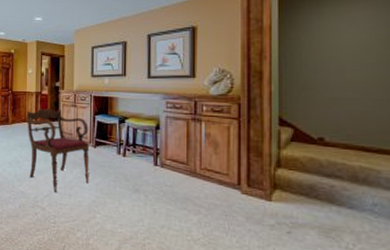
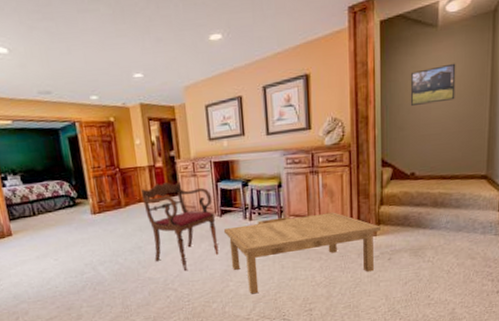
coffee table: none [96,158,279,242] -> present [223,212,382,294]
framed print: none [316,25,380,67] -> present [410,63,456,107]

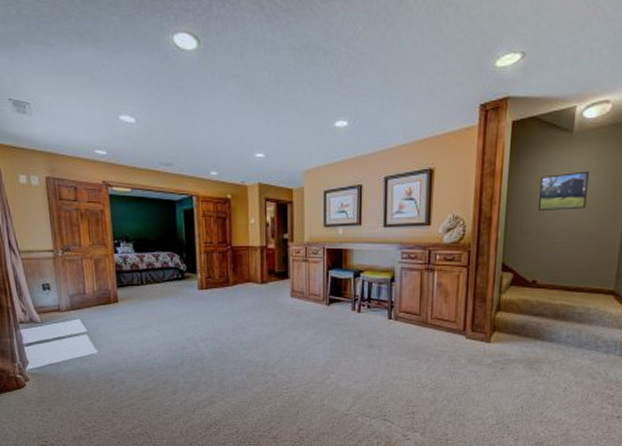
armchair: present [140,181,219,271] -> none [250,265,323,357]
coffee table: present [223,212,382,294] -> none [330,313,497,389]

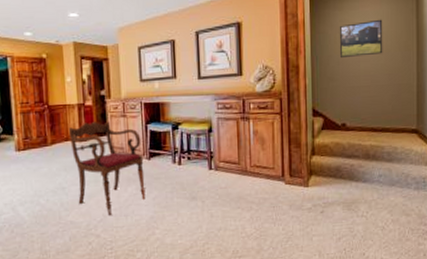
armchair: none [250,265,323,357] -> present [68,121,146,215]

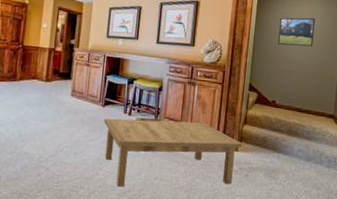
armchair: present [68,121,146,215] -> none [35,65,100,152]
coffee table: none [151,160,314,244] -> present [103,117,243,187]

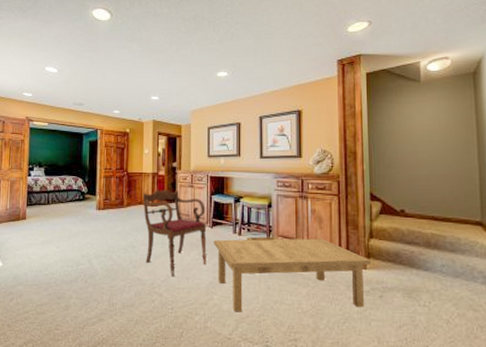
armchair: none [35,65,100,152] -> present [142,190,207,276]
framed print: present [277,17,316,47] -> none [396,113,442,148]

